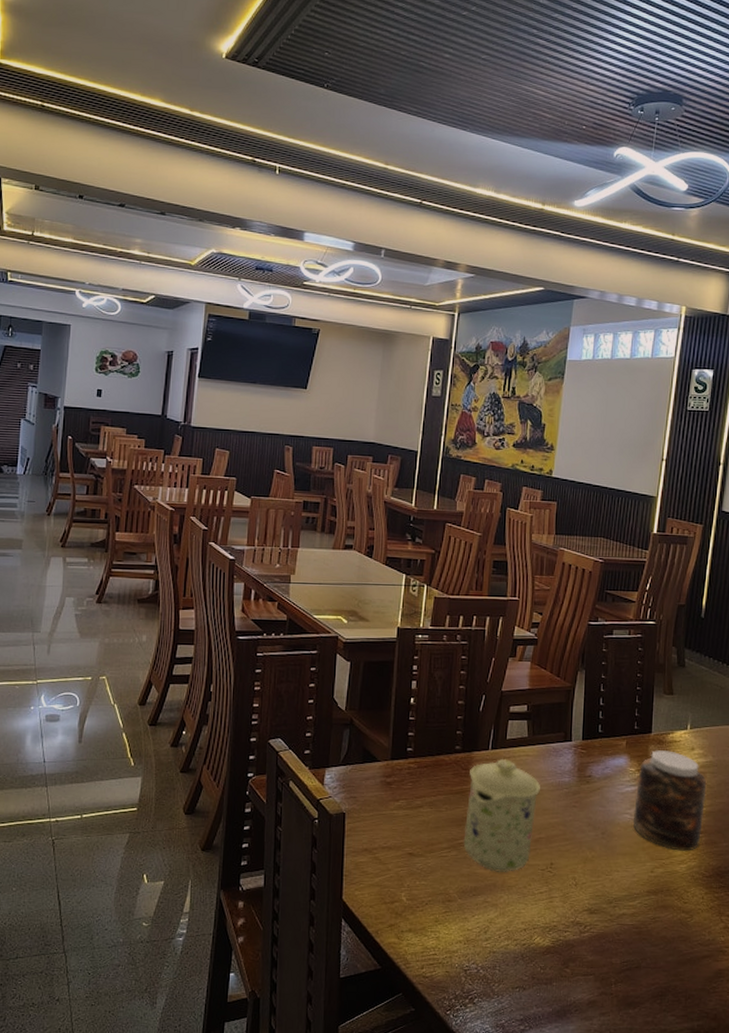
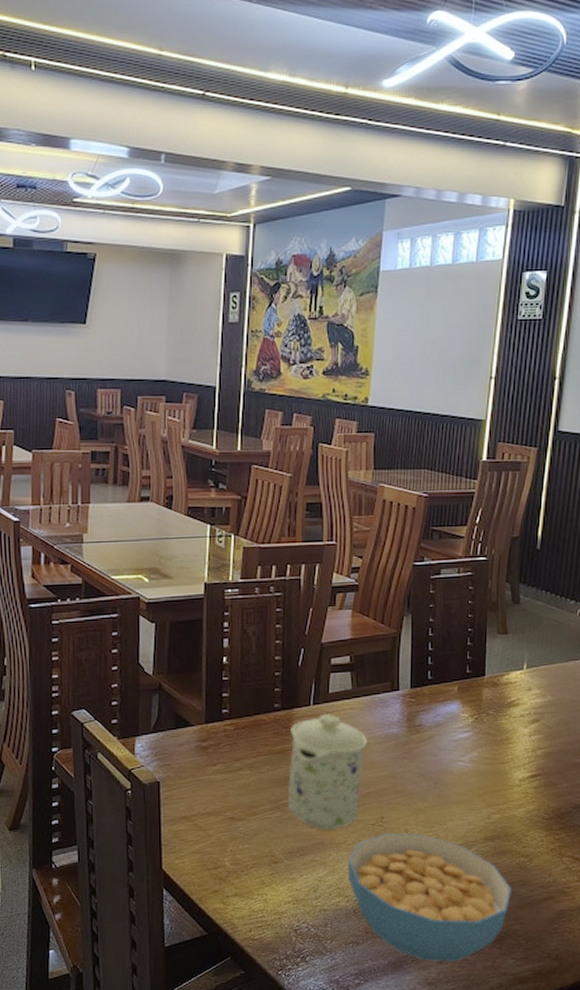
cereal bowl: none [517,879,674,1014] -> present [347,833,513,962]
jar: present [633,750,707,851] -> none [468,693,545,795]

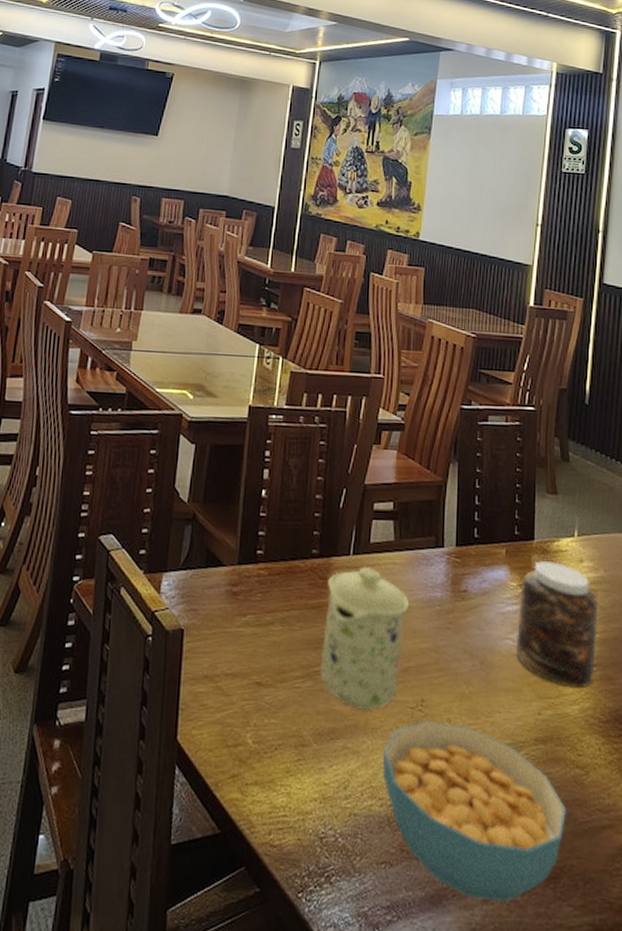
jar: none [468,693,545,795] -> present [517,561,599,689]

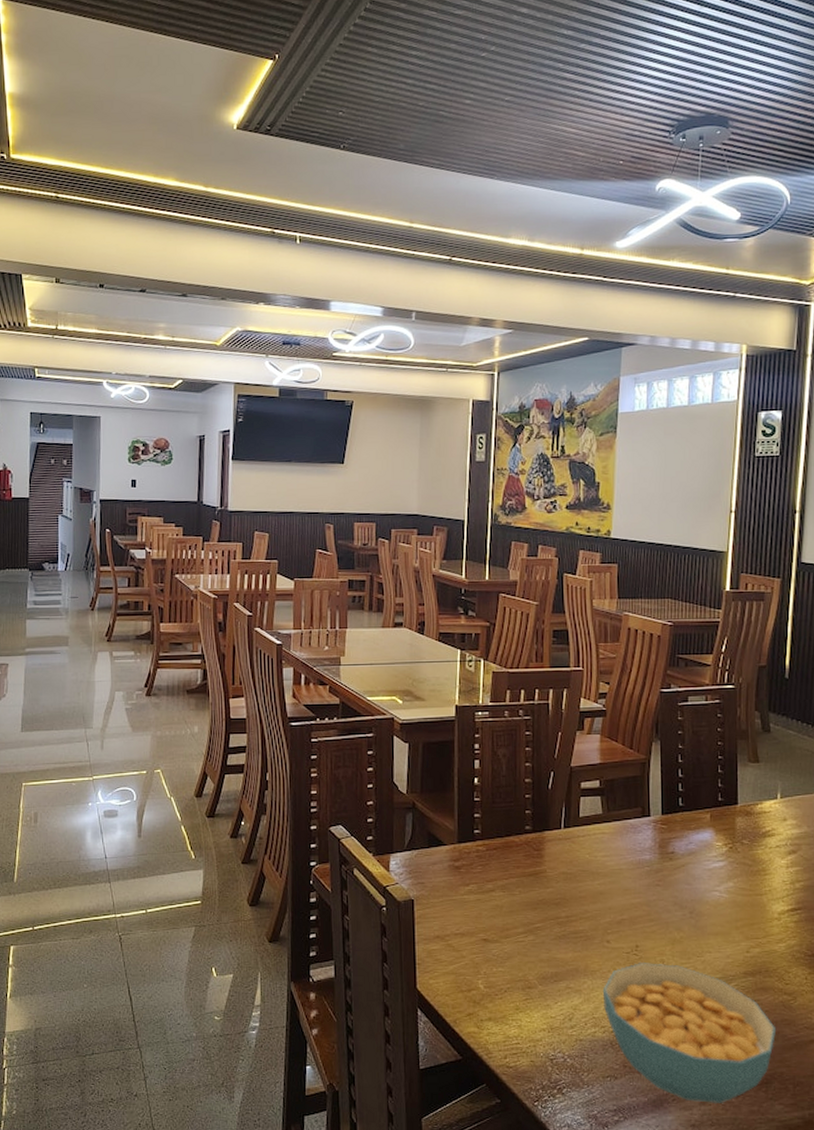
mug: present [320,566,409,711] -> none [540,837,619,958]
jar: present [517,561,599,689] -> none [724,822,803,929]

